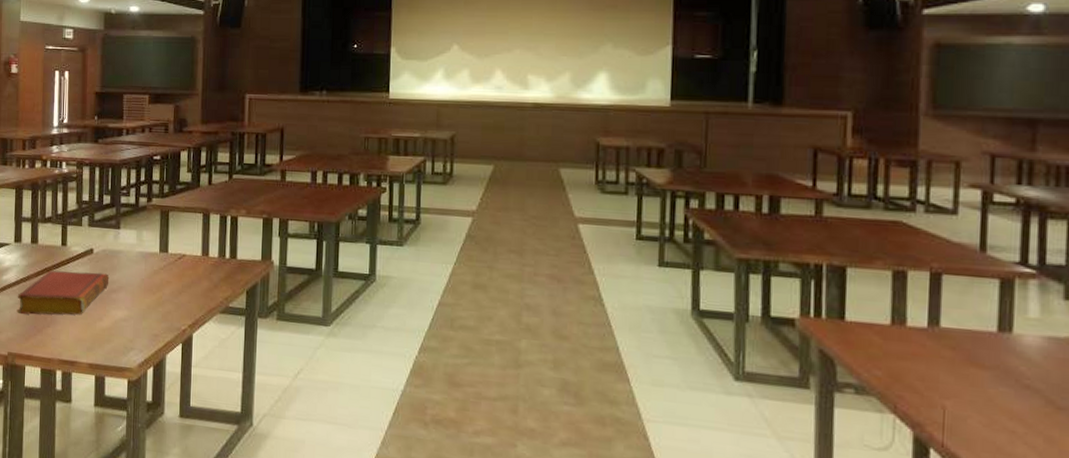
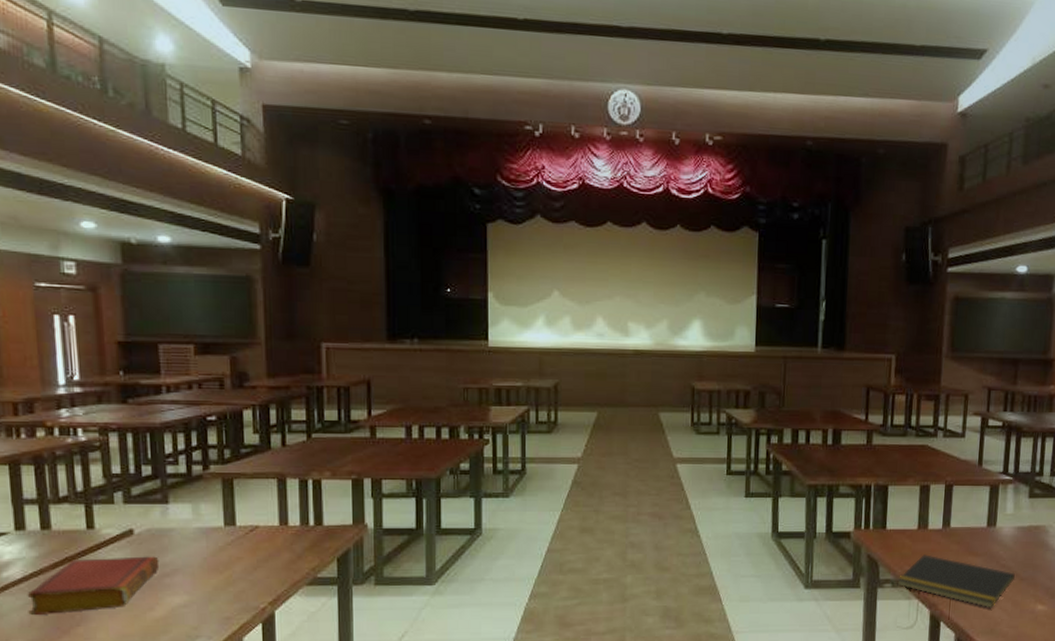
notepad: none [863,358,1047,442] -> present [897,554,1015,608]

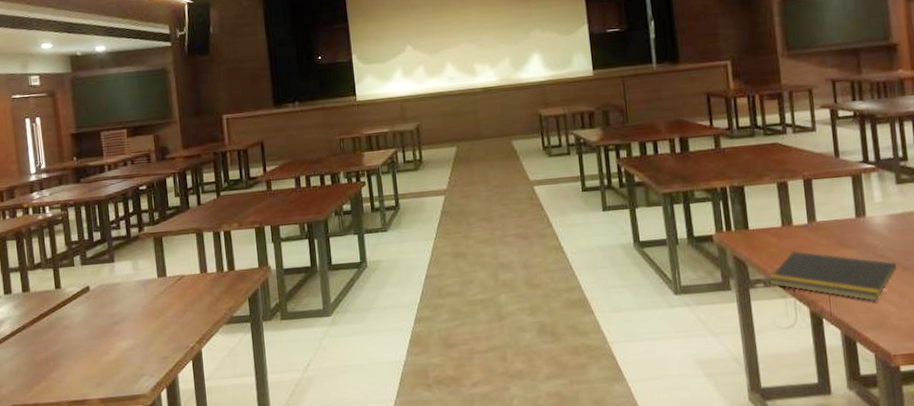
book: present [27,556,158,616] -> none [14,308,110,365]

